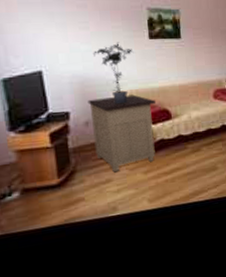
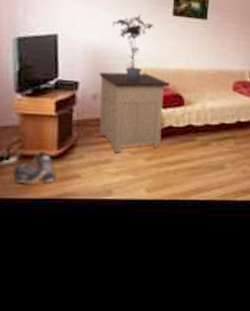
shoe: none [17,181,60,217] -> present [13,150,55,184]

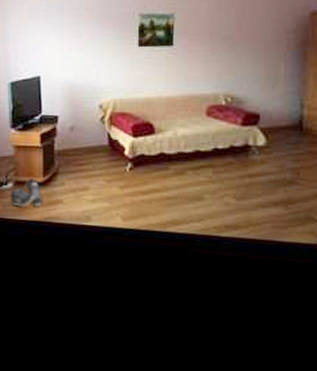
nightstand: present [99,71,171,154] -> none [74,104,140,182]
potted plant: present [111,14,155,82] -> none [83,50,122,113]

